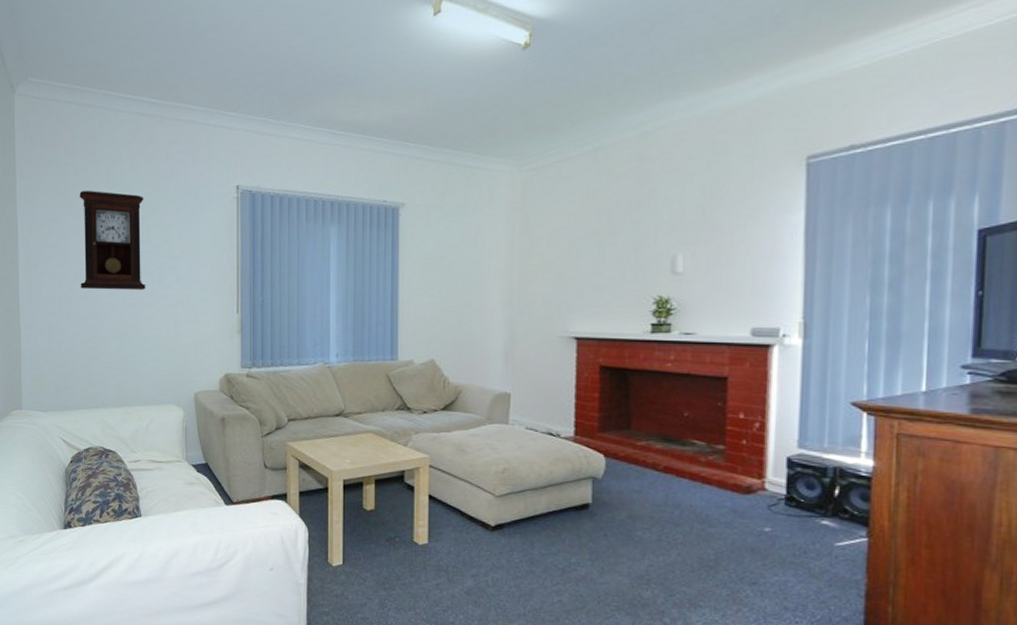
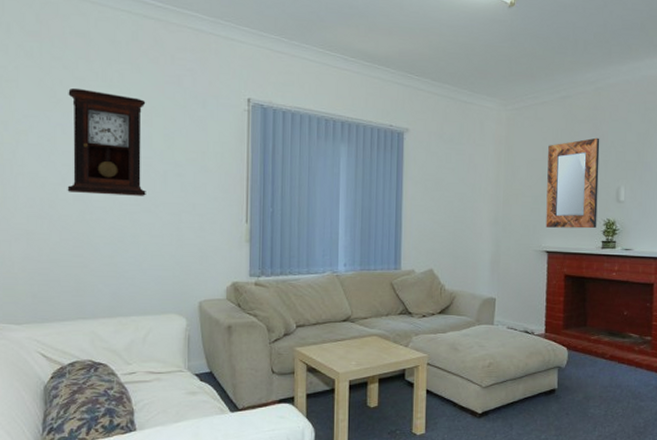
home mirror: none [574,195,647,309] -> present [546,137,600,229]

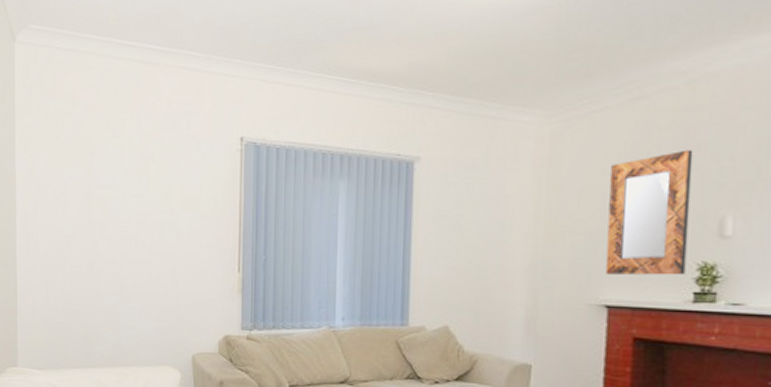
pendulum clock: present [67,88,146,196] -> none [78,141,145,246]

